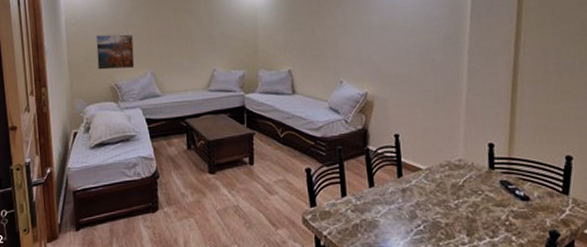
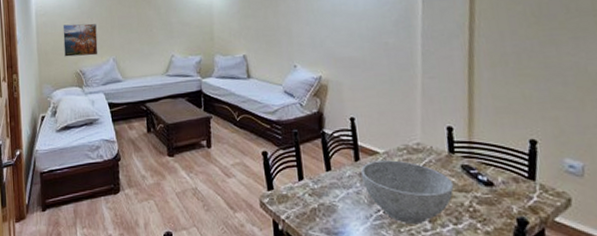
bowl: none [404,176,492,239] -> present [361,160,454,225]

